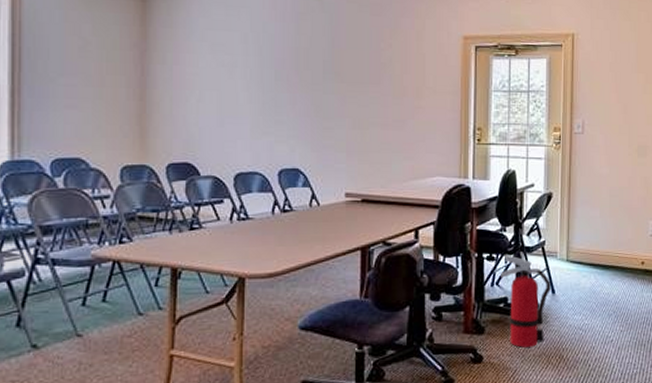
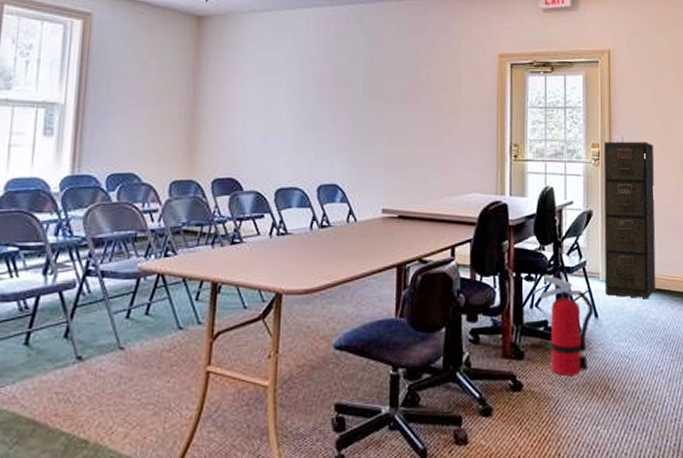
filing cabinet: none [562,125,613,275] -> present [603,141,656,298]

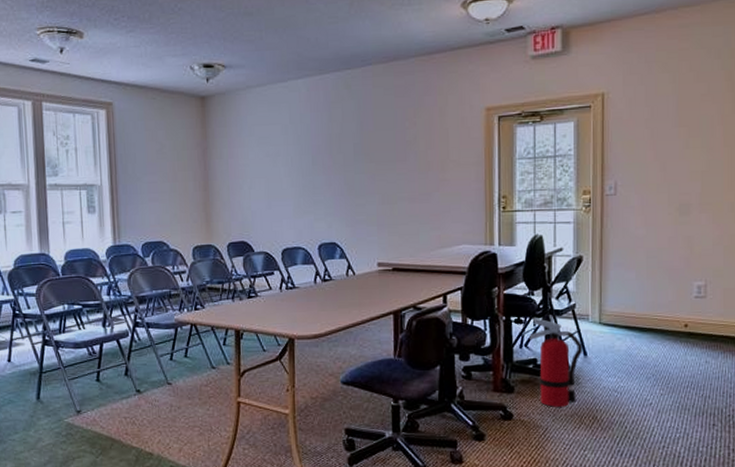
filing cabinet: present [603,141,656,298] -> none [594,185,650,338]

